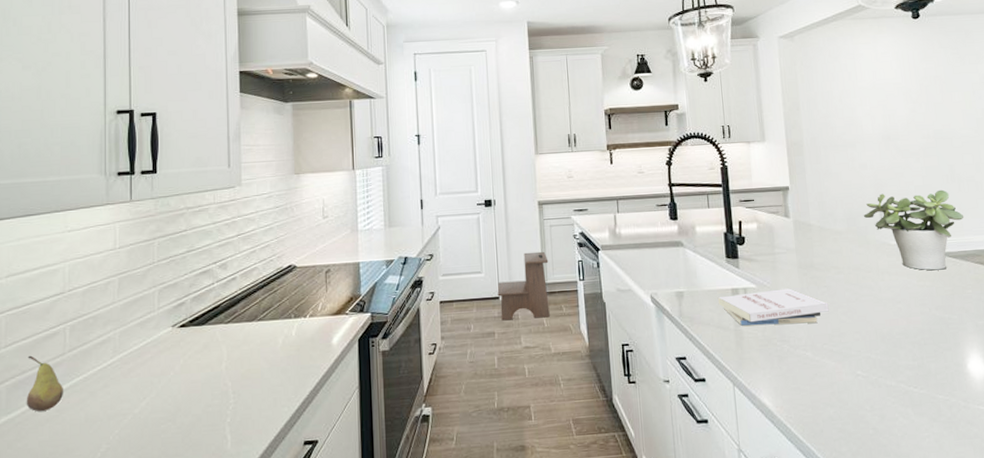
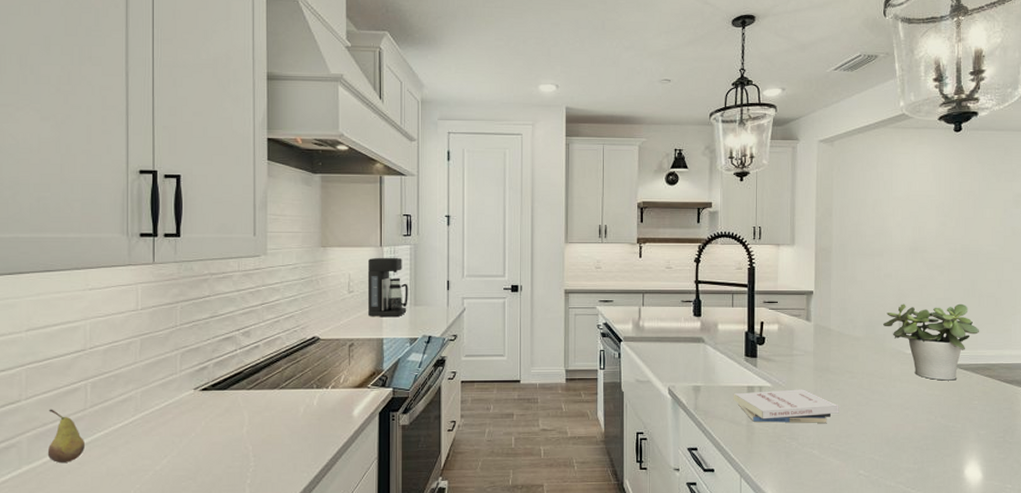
coffee maker: none [341,179,383,242] -> present [367,257,408,318]
step stool: present [497,251,550,321] -> none [518,339,571,403]

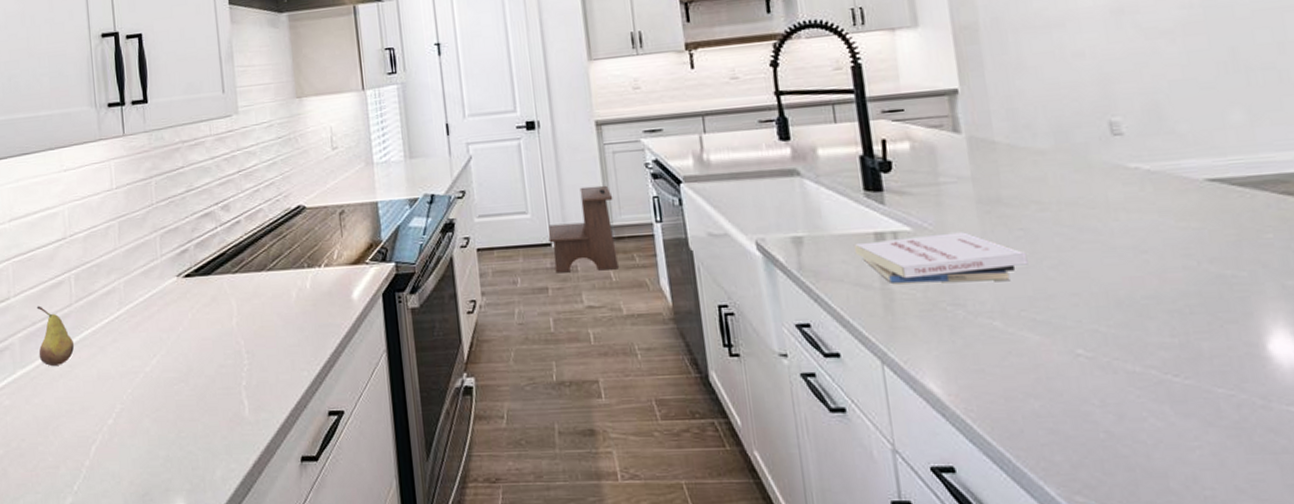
coffee maker: present [367,257,408,318] -> none [349,101,402,177]
step stool: none [518,339,571,403] -> present [548,185,619,273]
potted plant: present [883,303,980,381] -> none [1082,84,1258,205]

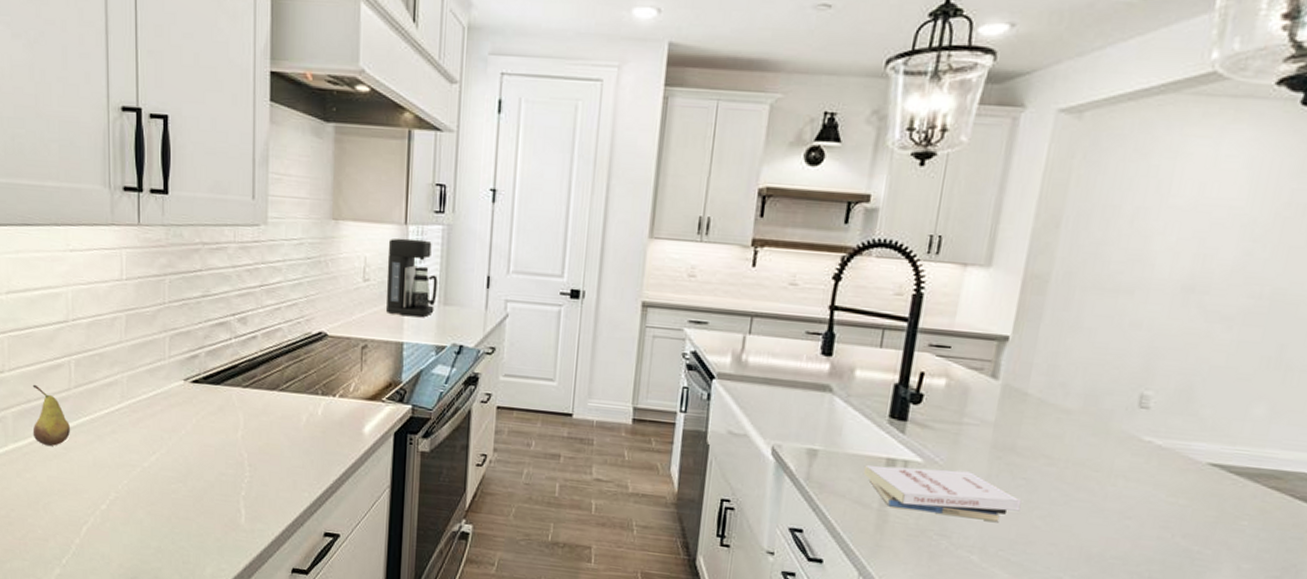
coffee maker: none [349,101,402,177] -> present [385,238,438,317]
step stool: present [548,185,619,273] -> none [570,365,644,450]

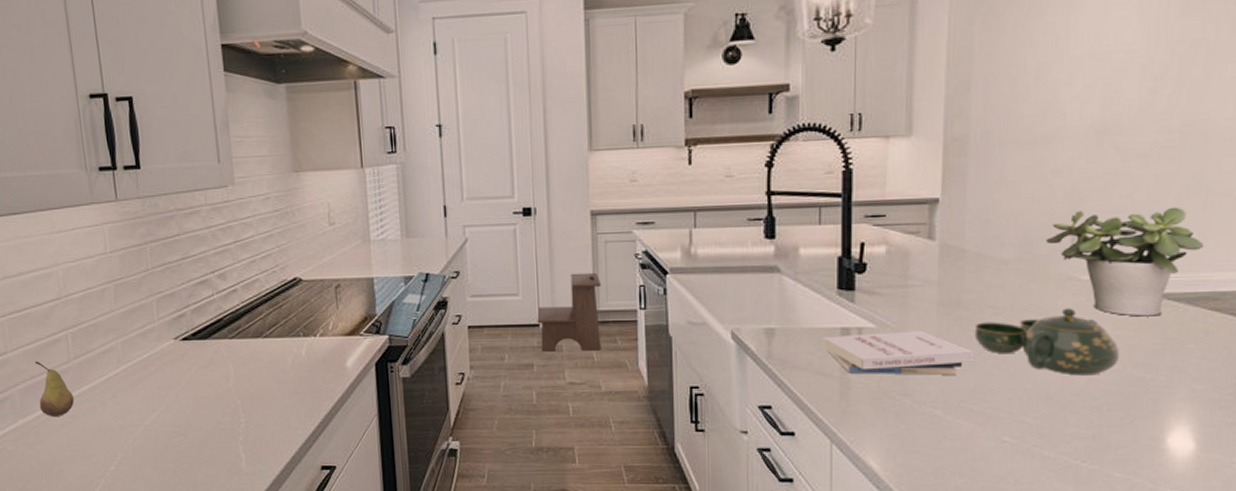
coffee maker: present [385,238,438,317] -> none [348,180,399,254]
step stool: none [570,365,644,450] -> present [537,272,602,352]
tea set: none [1023,467,1171,541] -> present [974,308,1120,376]
potted plant: none [1113,368,1276,488] -> present [1047,207,1205,317]

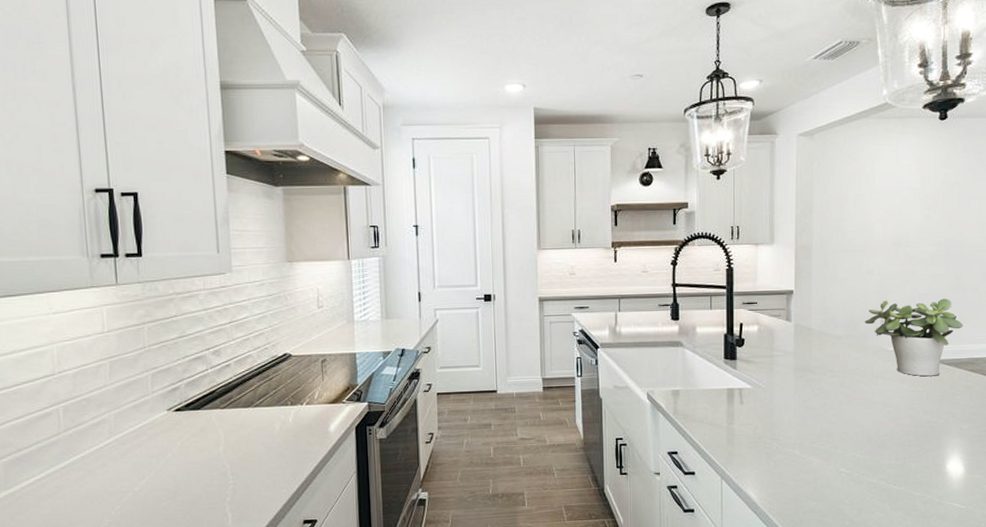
fruit: present [34,361,75,418] -> none [22,434,63,488]
step stool: present [537,272,602,352] -> none [495,347,547,413]
books: present [820,331,975,375] -> none [712,390,820,424]
tea set: present [974,308,1120,376] -> none [819,371,915,421]

